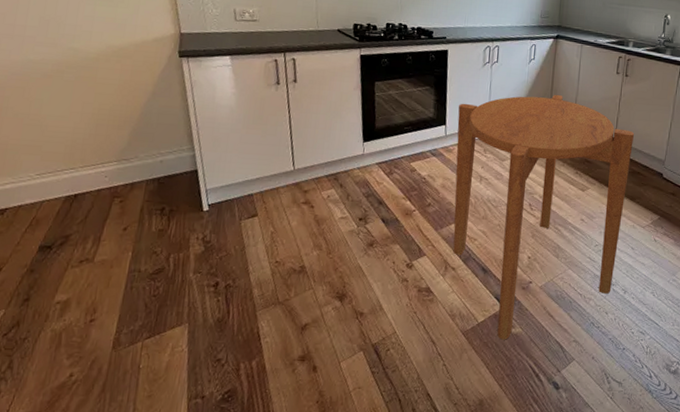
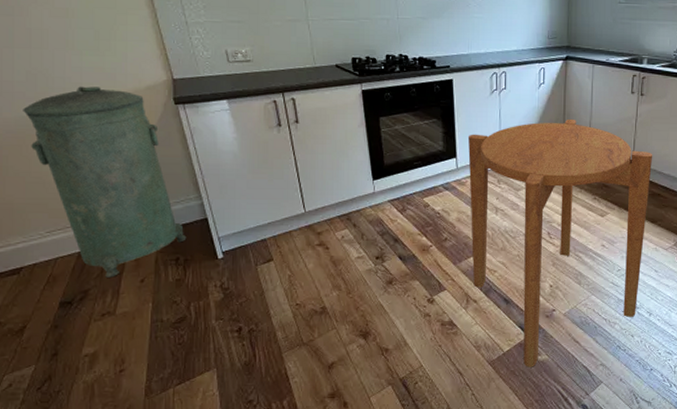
trash can: none [31,34,175,224] -> present [23,86,187,278]

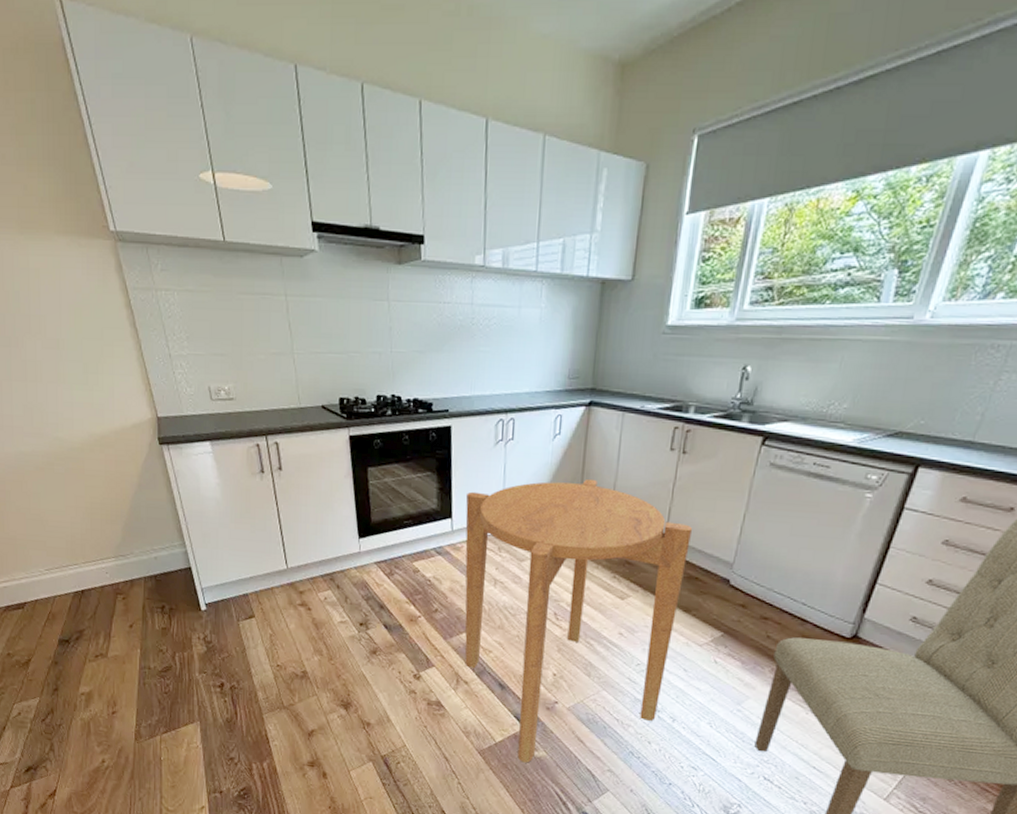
trash can: present [23,86,187,278] -> none [21,422,171,620]

